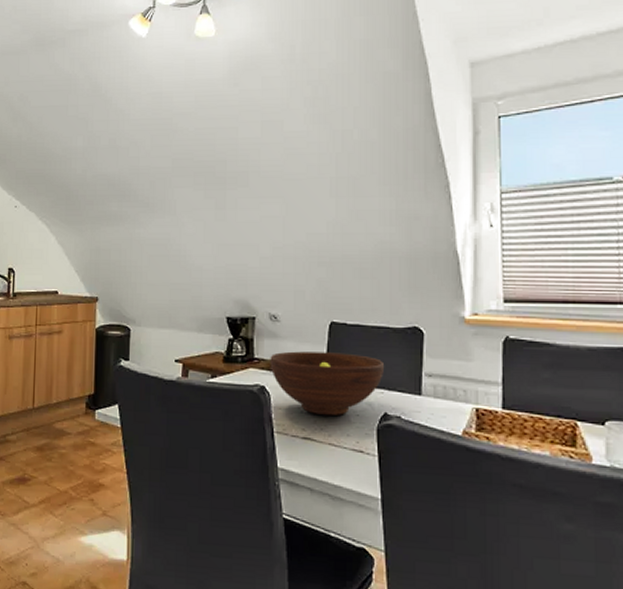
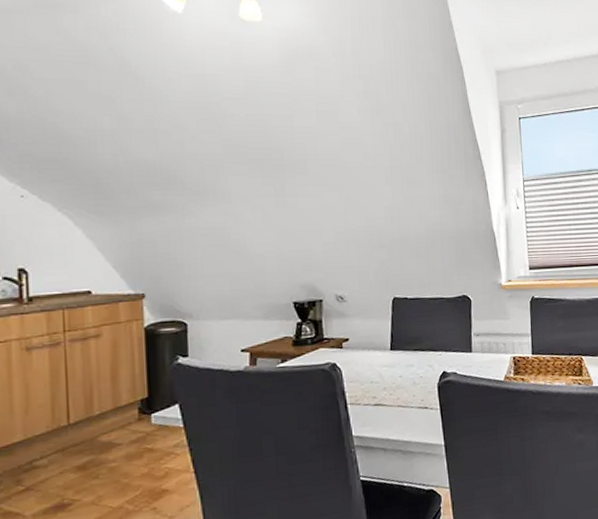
fruit bowl: present [270,351,385,416] -> none [339,324,442,382]

